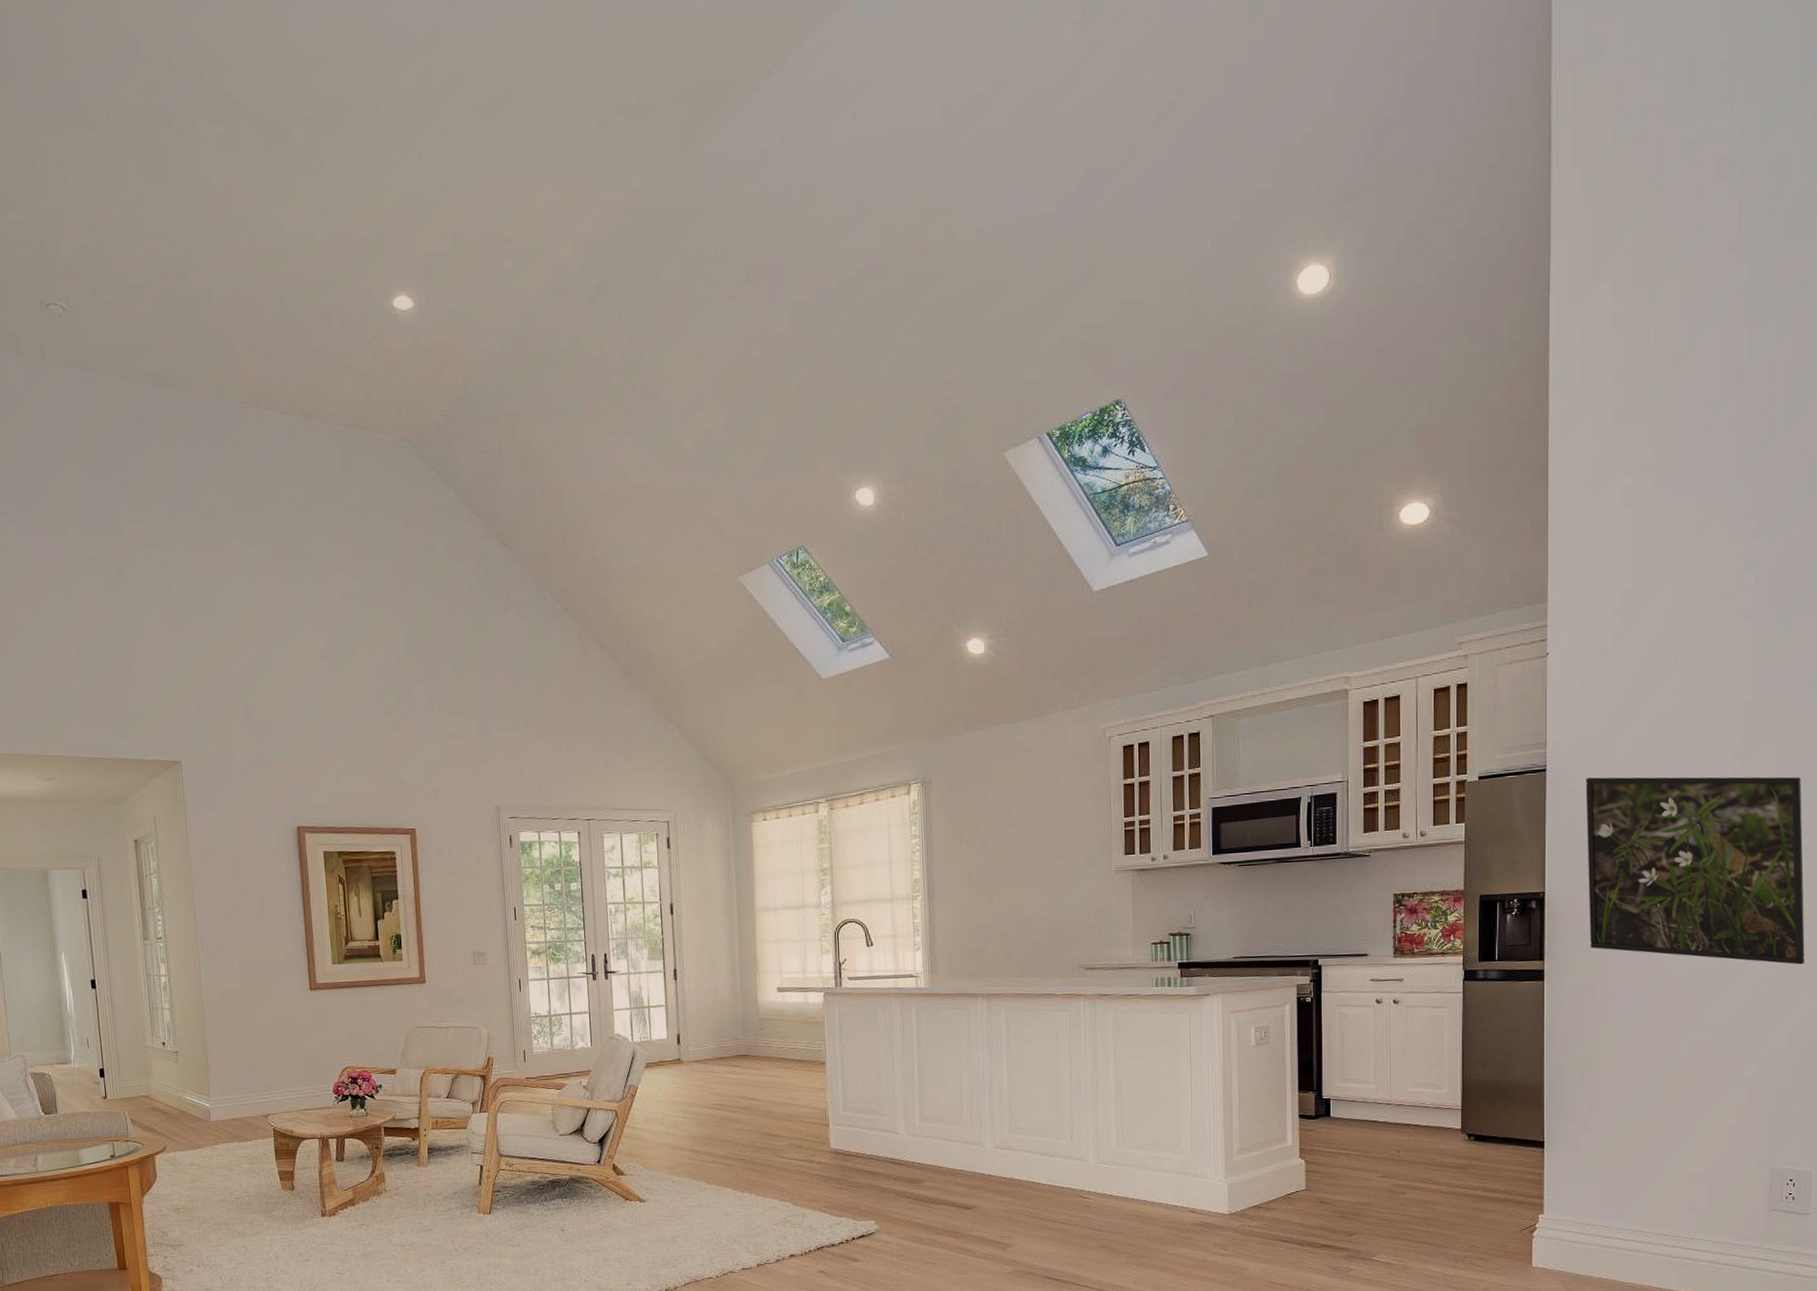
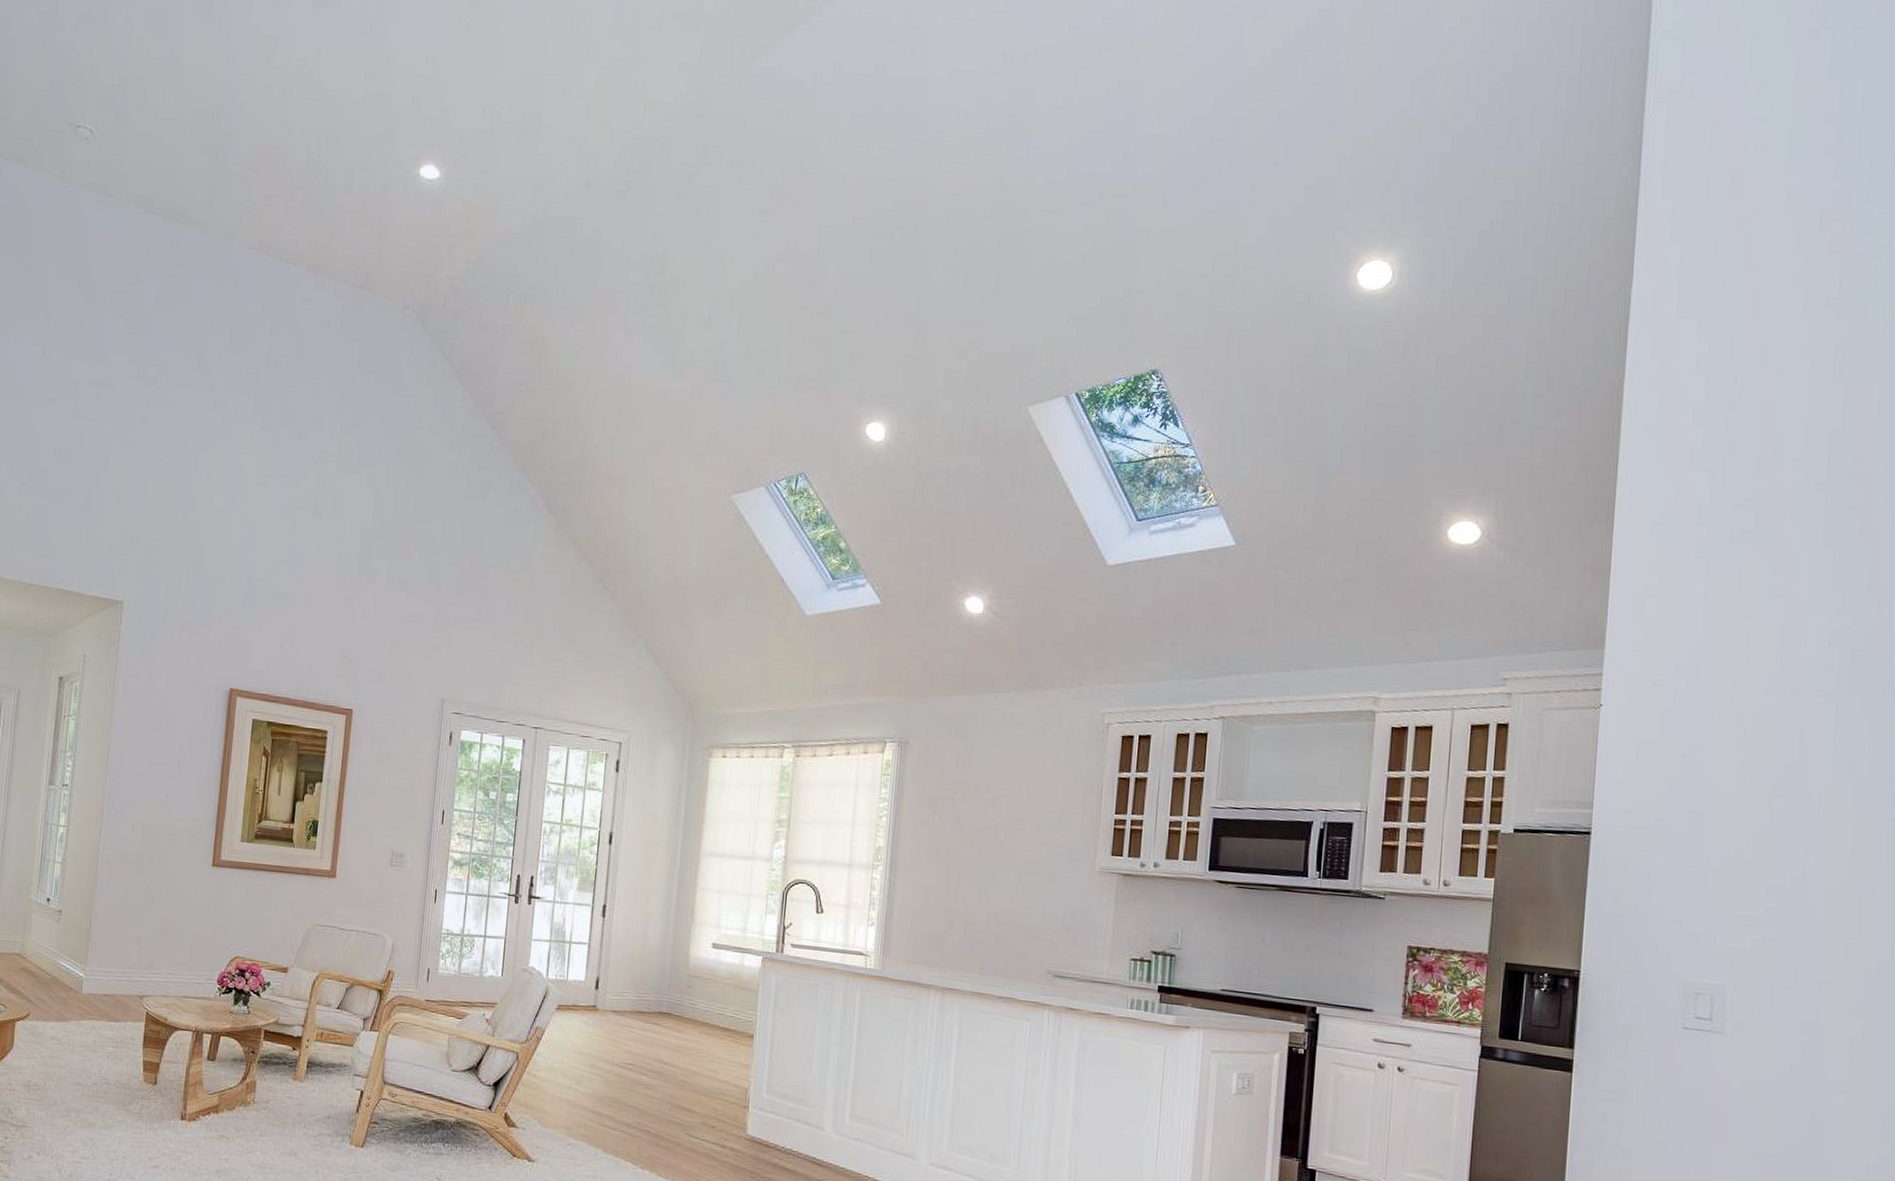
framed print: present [1586,776,1805,965] -> none [1628,849,1882,1102]

